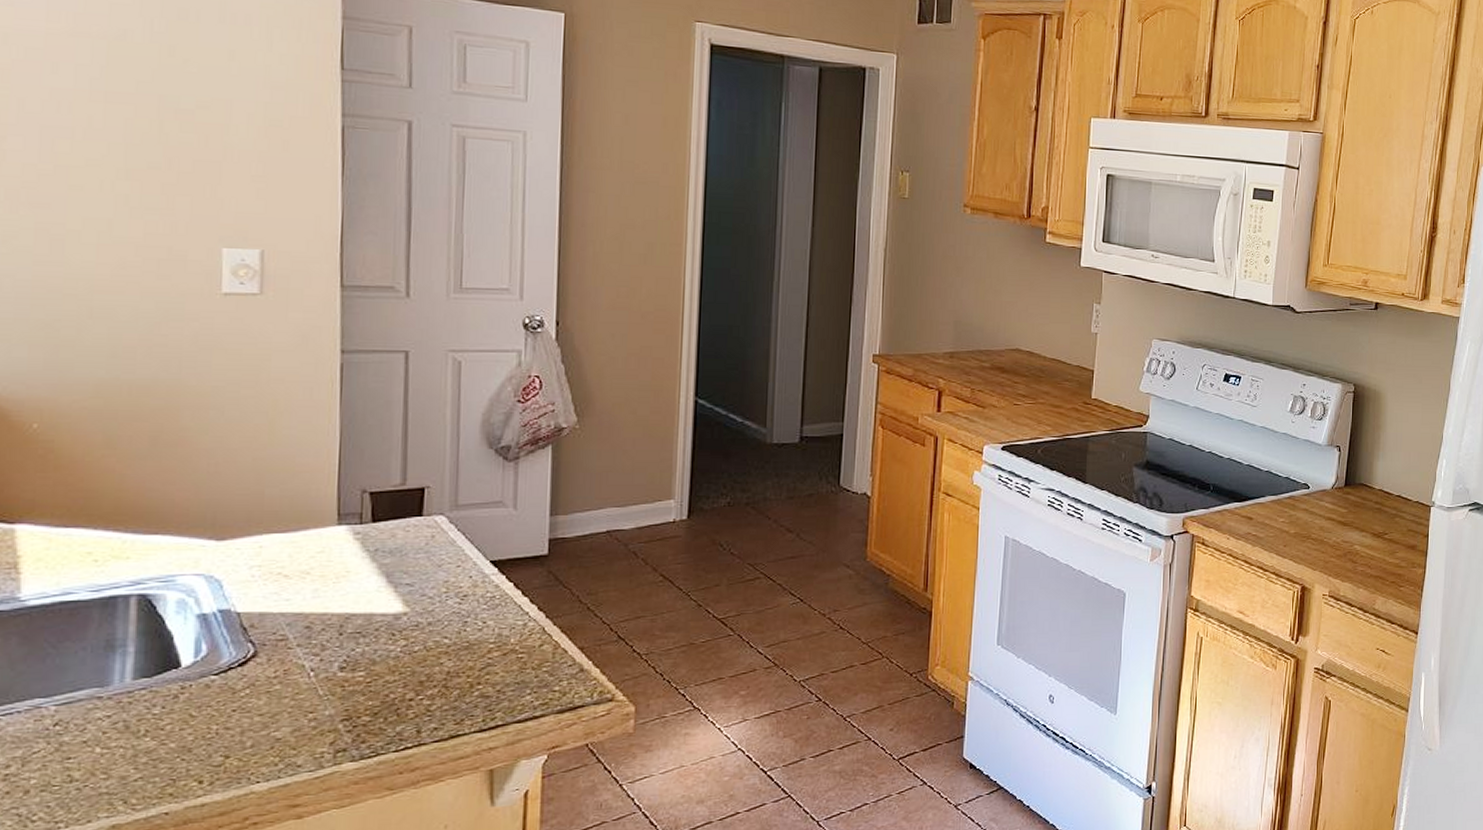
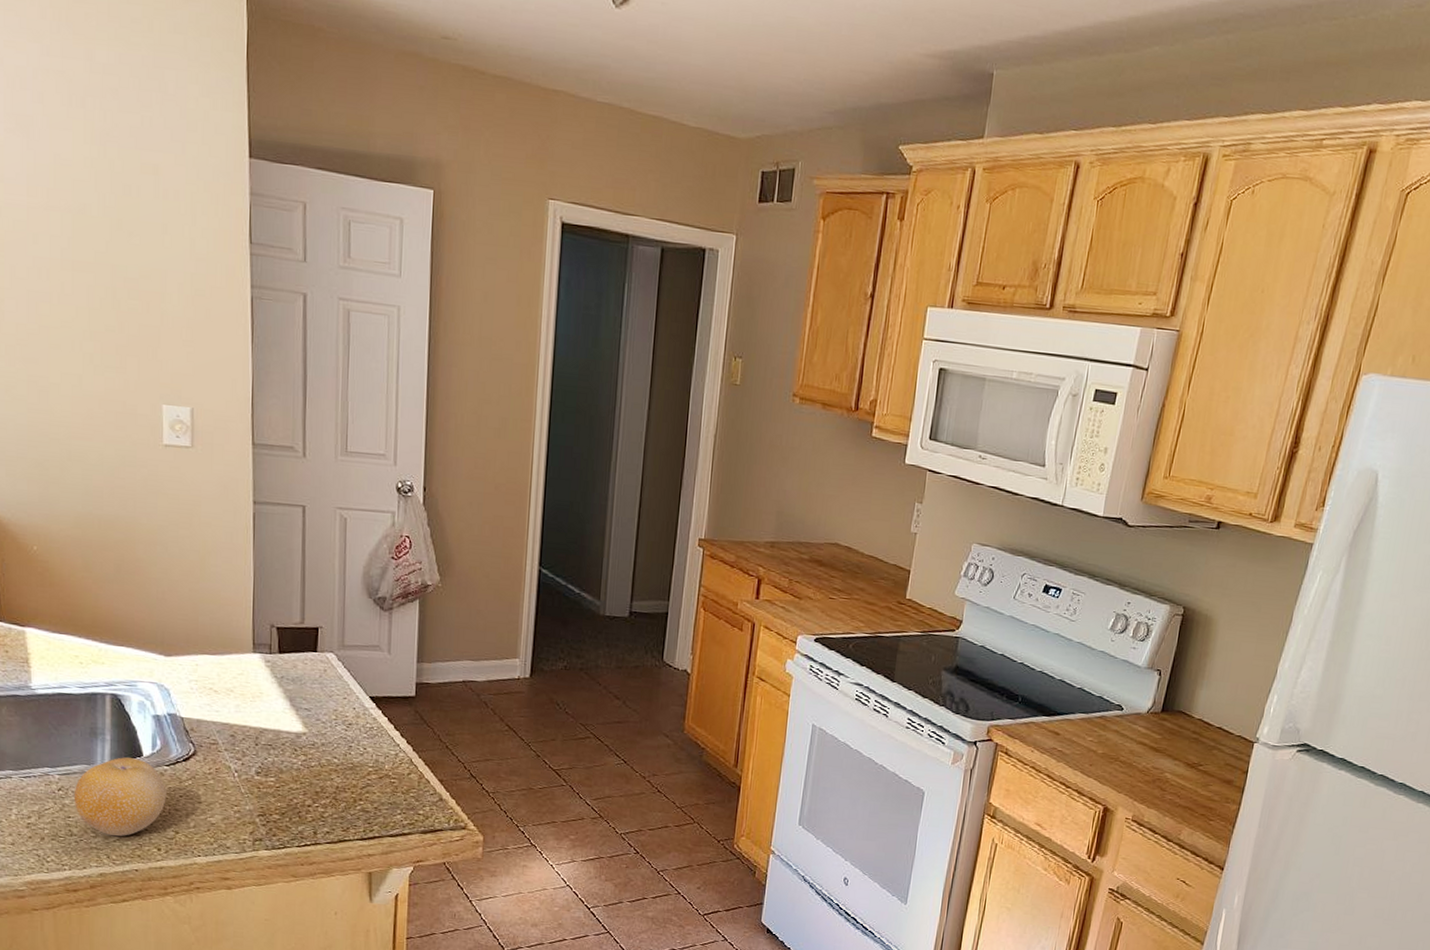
fruit: none [76,671,214,775] -> present [73,757,167,837]

